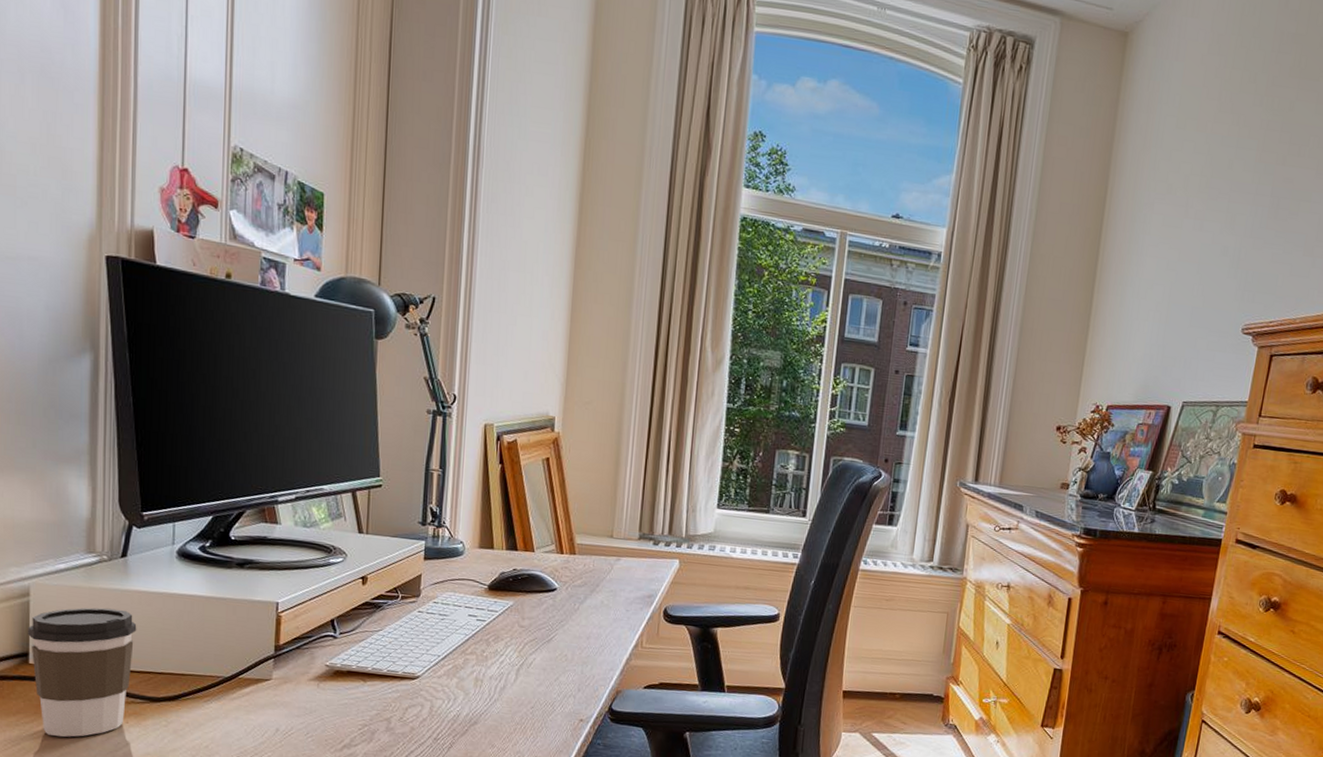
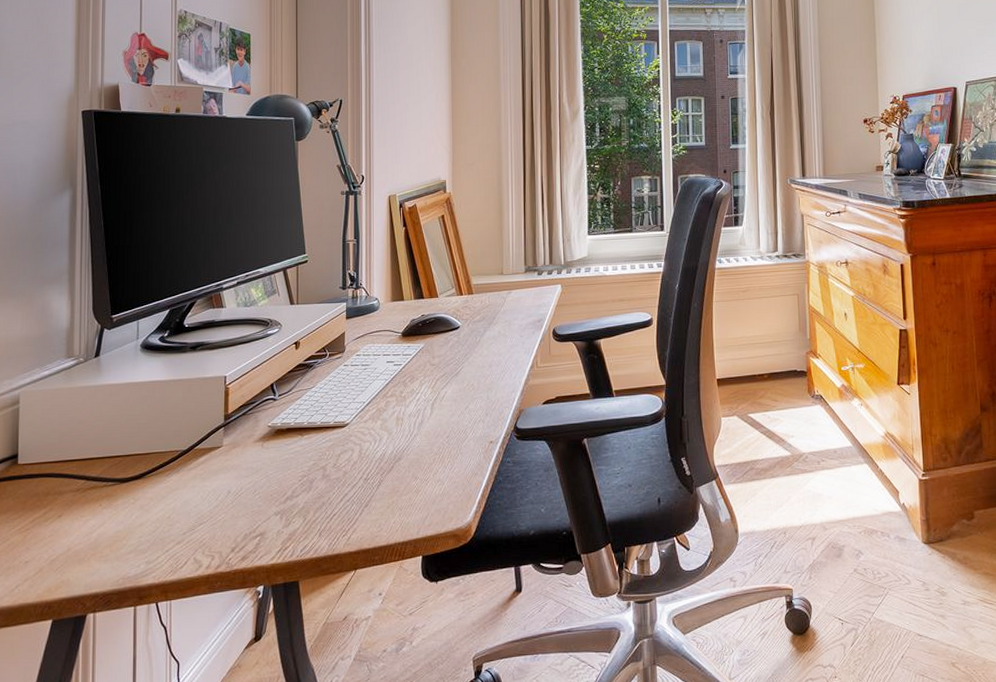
coffee cup: present [28,607,137,738] -> none [17,403,108,528]

